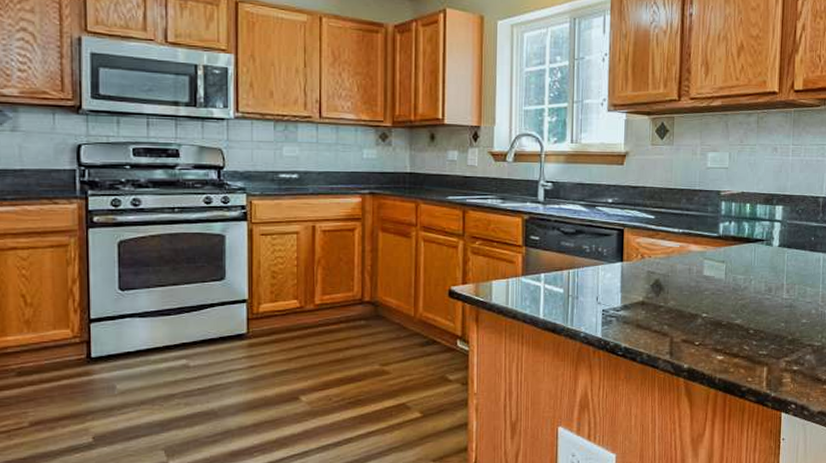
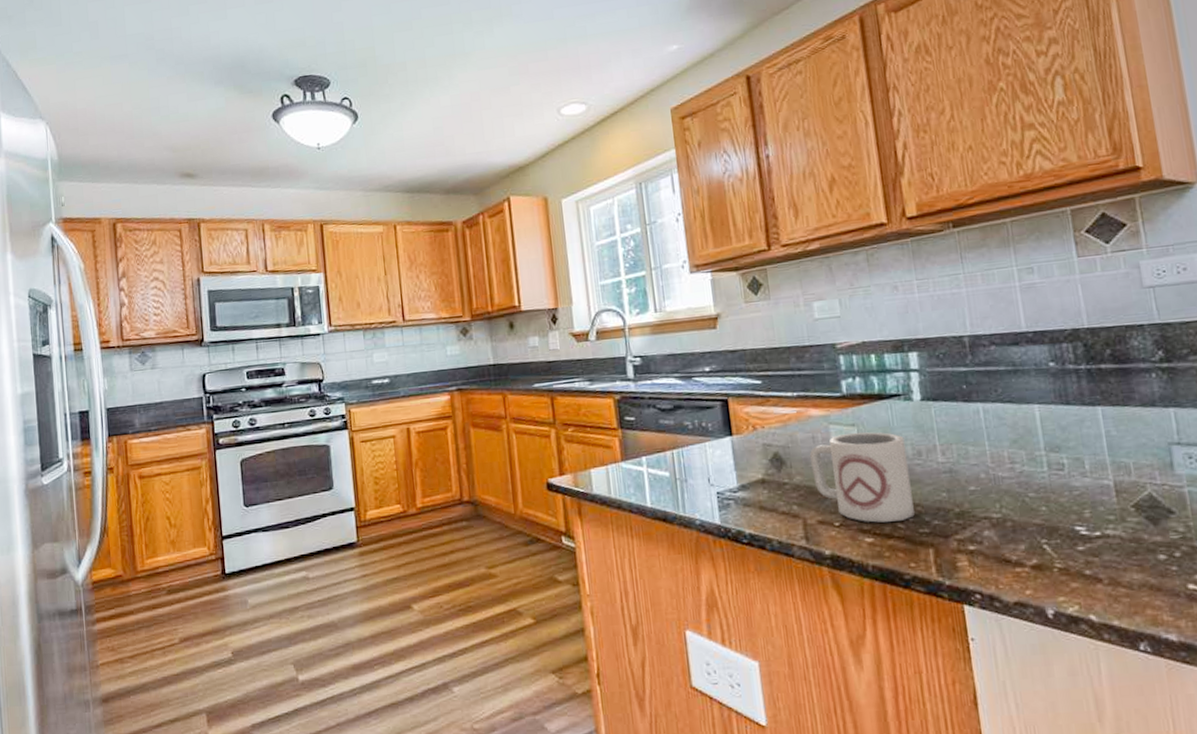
cup: none [684,268,761,344] -> present [809,432,915,523]

